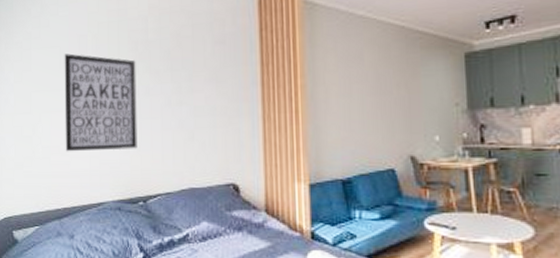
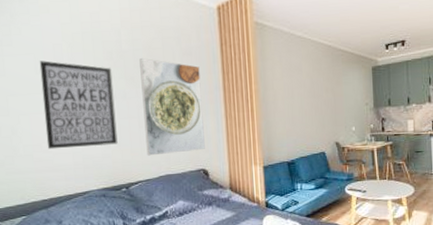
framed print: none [166,48,237,164] -> present [139,58,205,156]

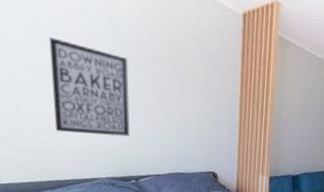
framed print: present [139,58,205,156] -> none [158,53,219,154]

